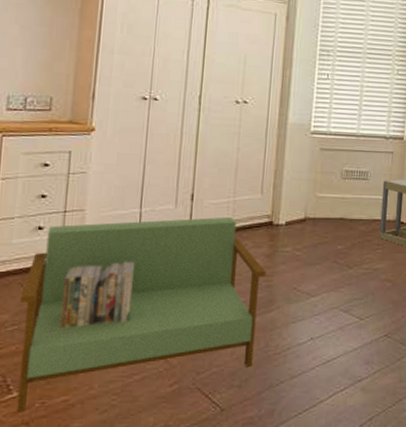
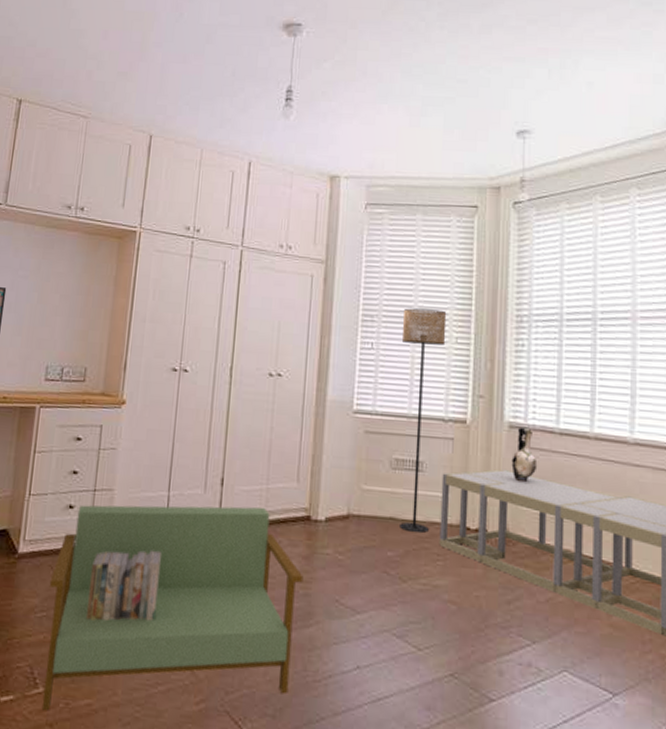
floor lamp: none [348,44,391,229] -> present [400,308,447,534]

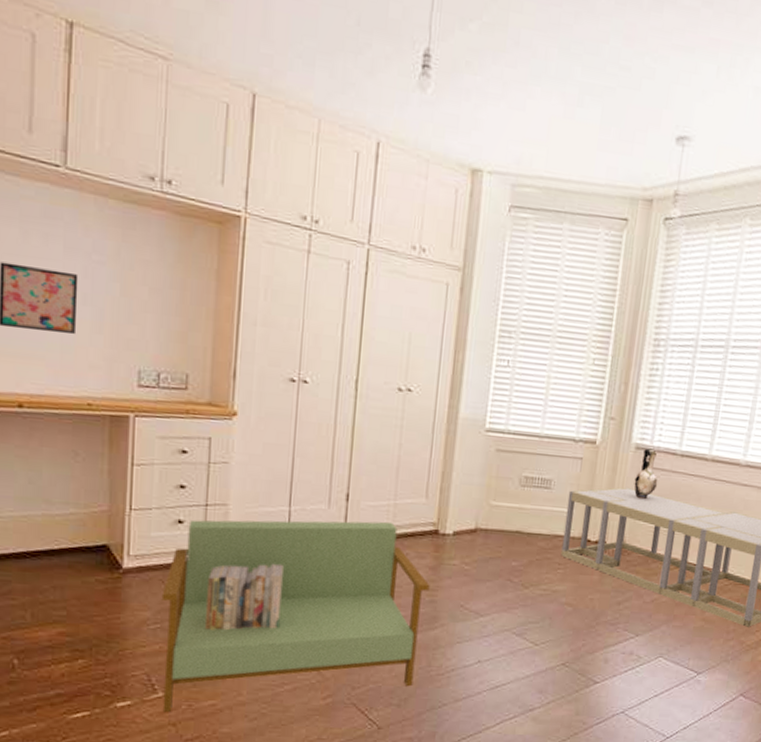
floor lamp: present [400,308,447,534] -> none [525,325,587,546]

